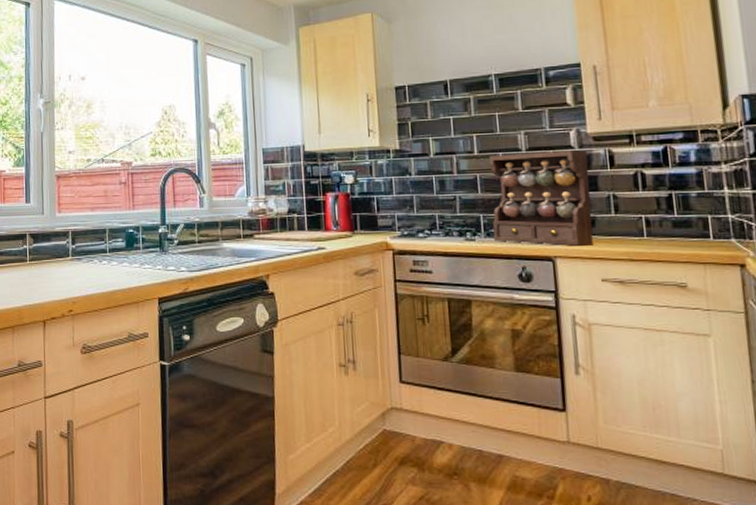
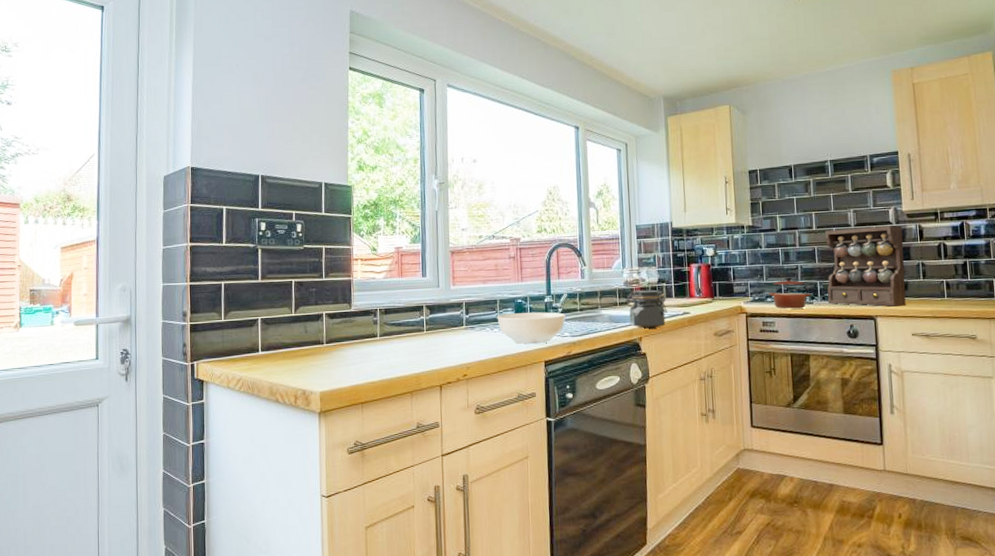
bowl: none [106,243,183,278] -> present [497,312,566,344]
jar: none [250,221,299,265] -> present [625,290,667,329]
saucepan: none [420,209,472,247] -> present [769,277,811,309]

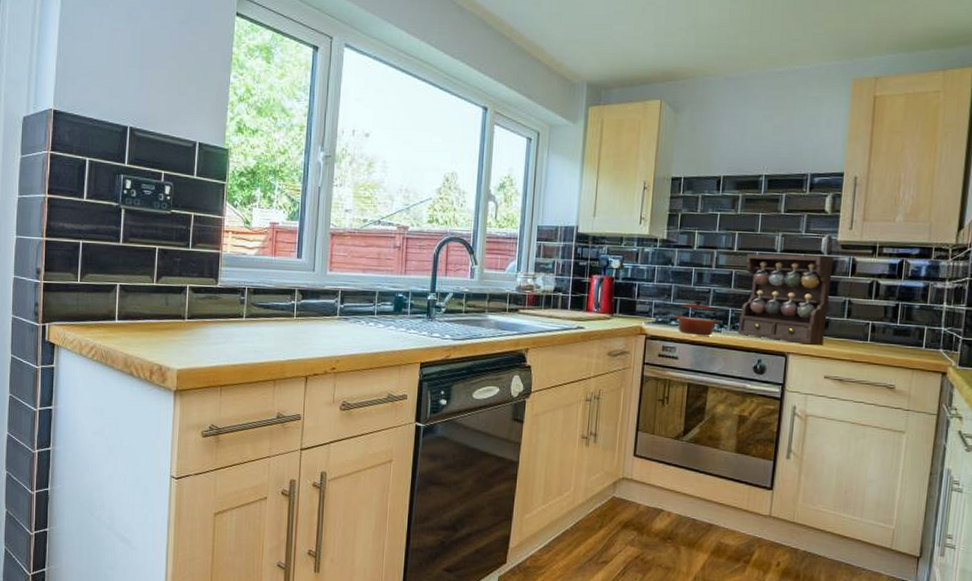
bowl: present [497,312,566,344] -> none [374,307,449,343]
jar: present [625,290,667,329] -> none [516,297,561,340]

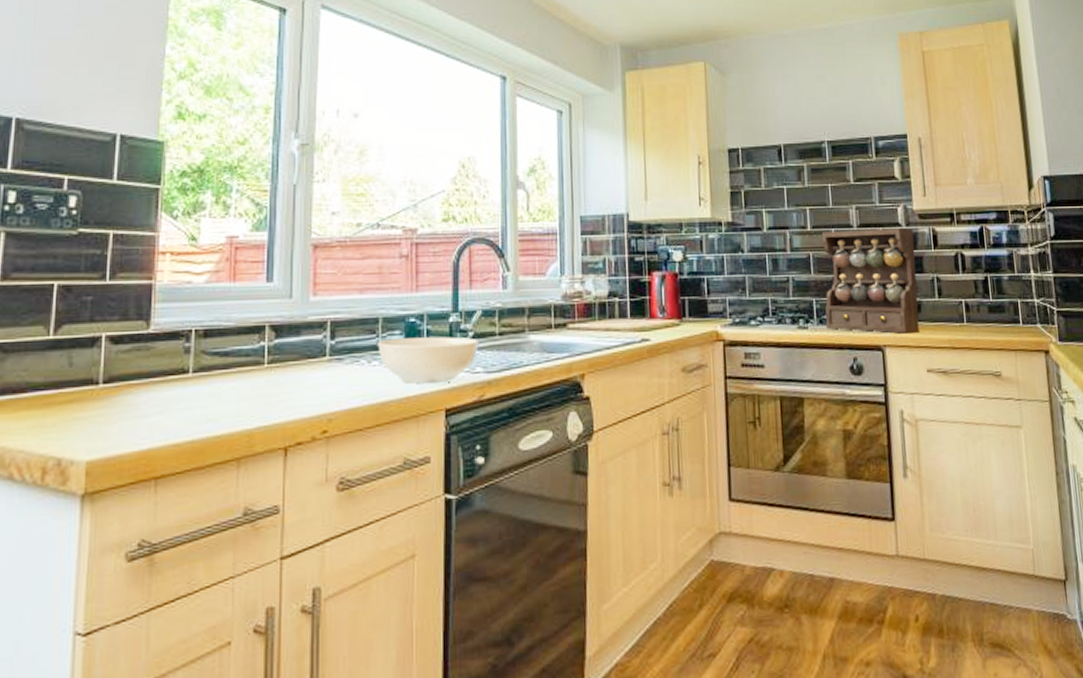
bowl: none [374,307,449,343] -> present [378,336,479,384]
saucepan: present [674,300,720,336] -> none [752,292,805,336]

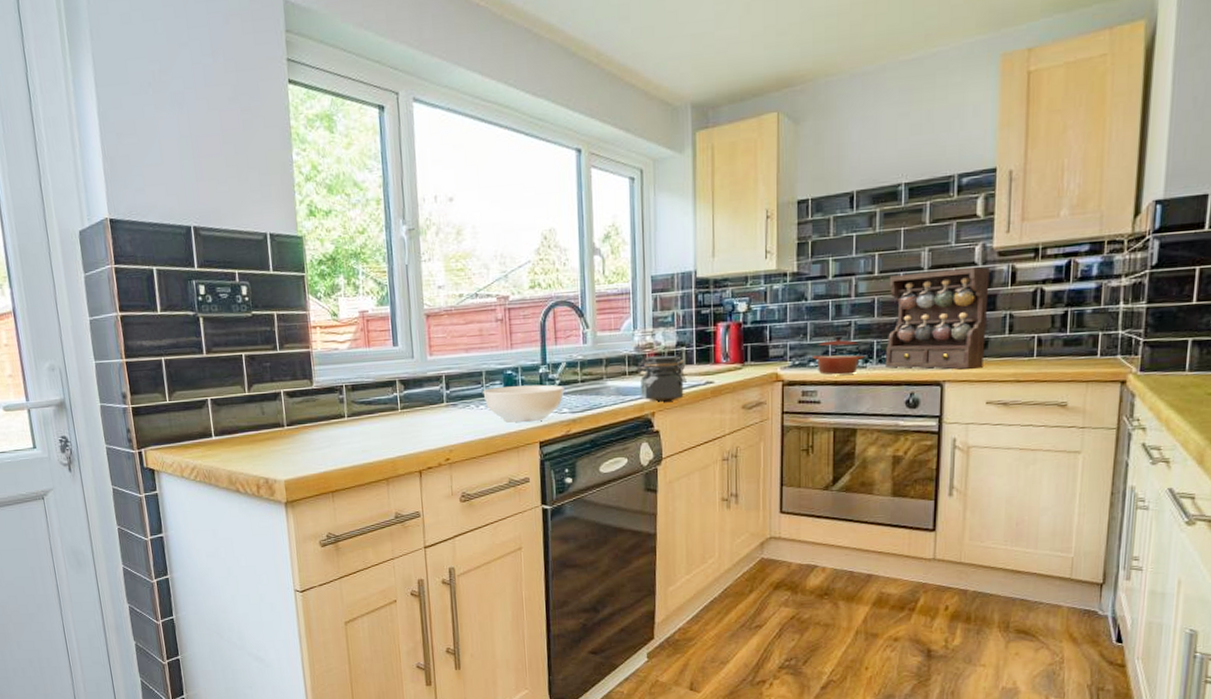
jar: none [563,306,620,362] -> present [636,355,686,402]
saucepan: none [752,292,805,336] -> present [812,335,864,376]

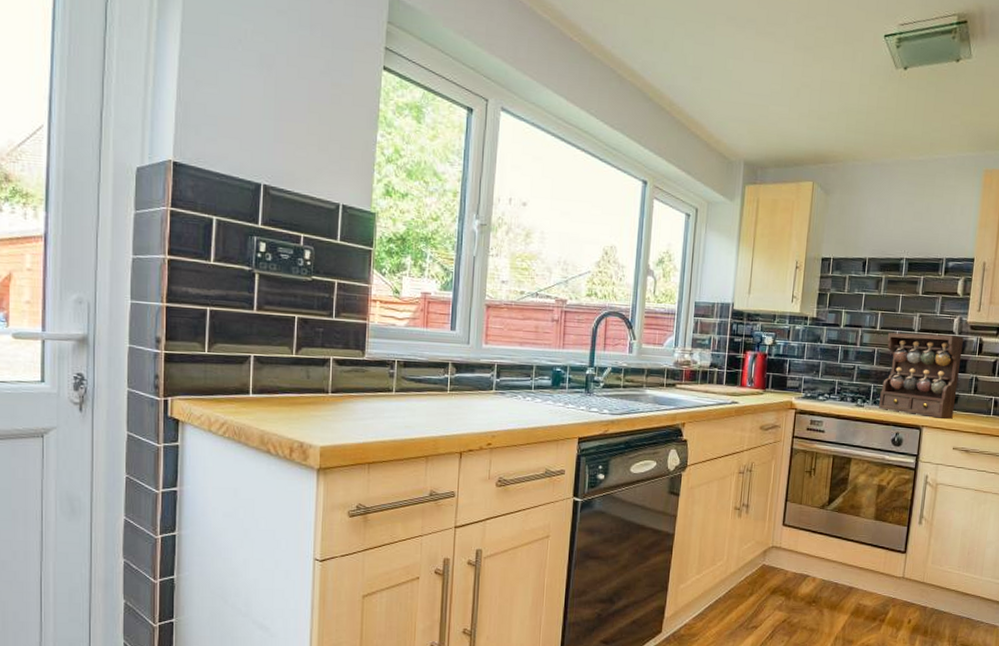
bowl: present [483,384,565,423] -> none [531,382,607,418]
jar: present [636,355,686,402] -> none [673,372,716,415]
saucepan: present [812,335,864,376] -> none [821,376,863,411]

